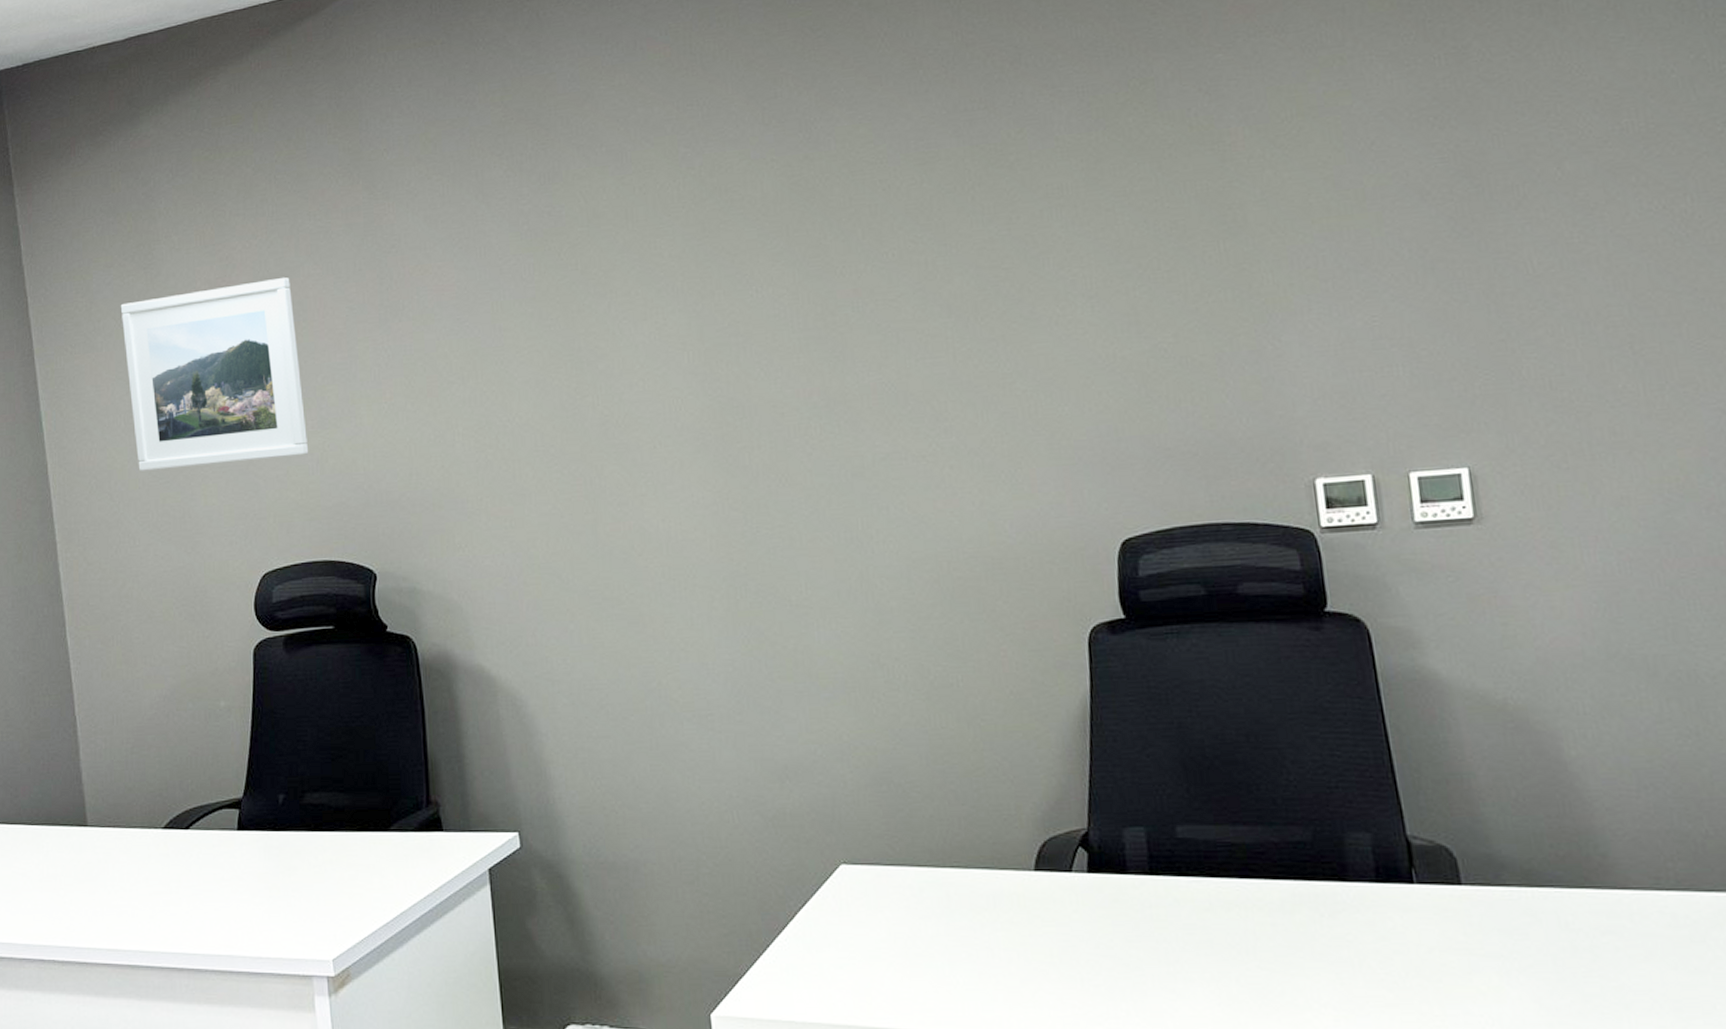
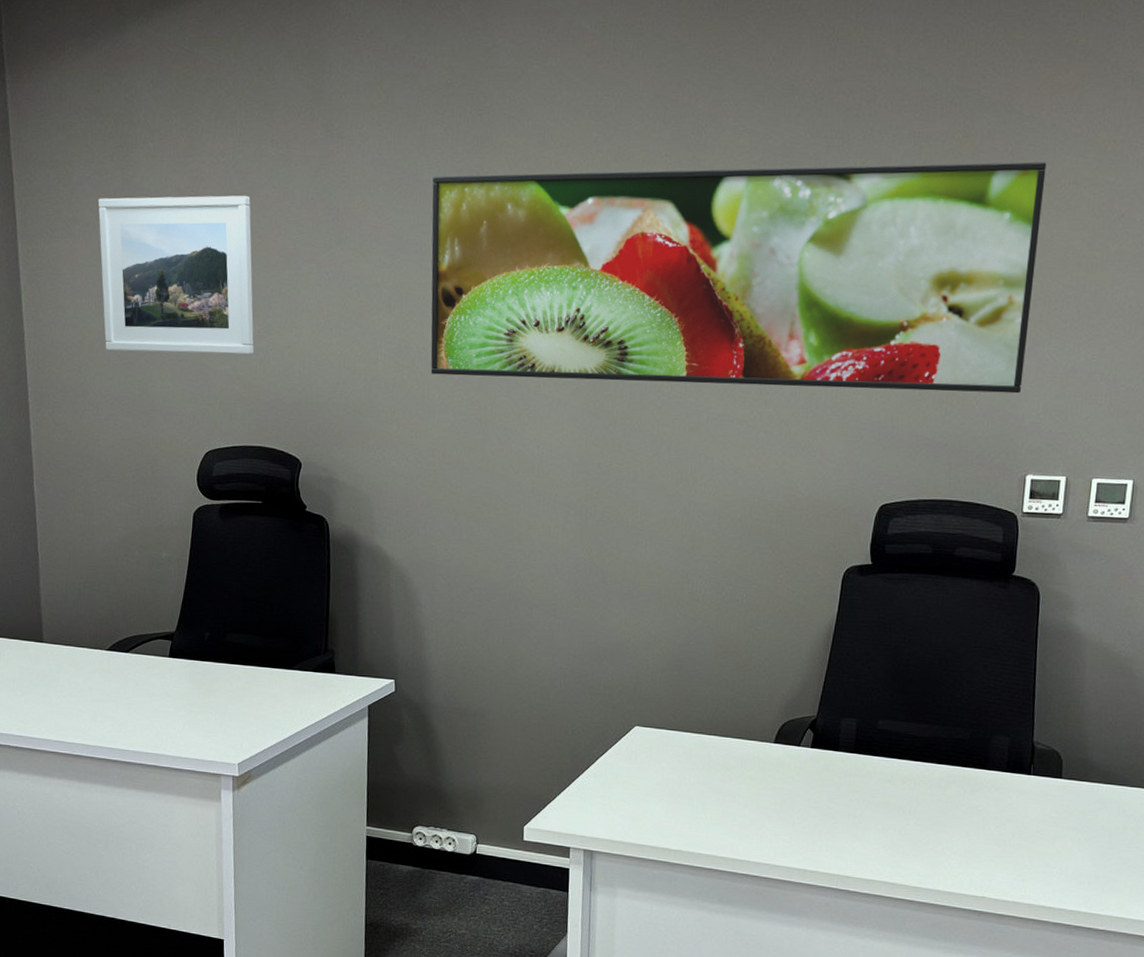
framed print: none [497,96,1285,450] -> present [431,161,1047,394]

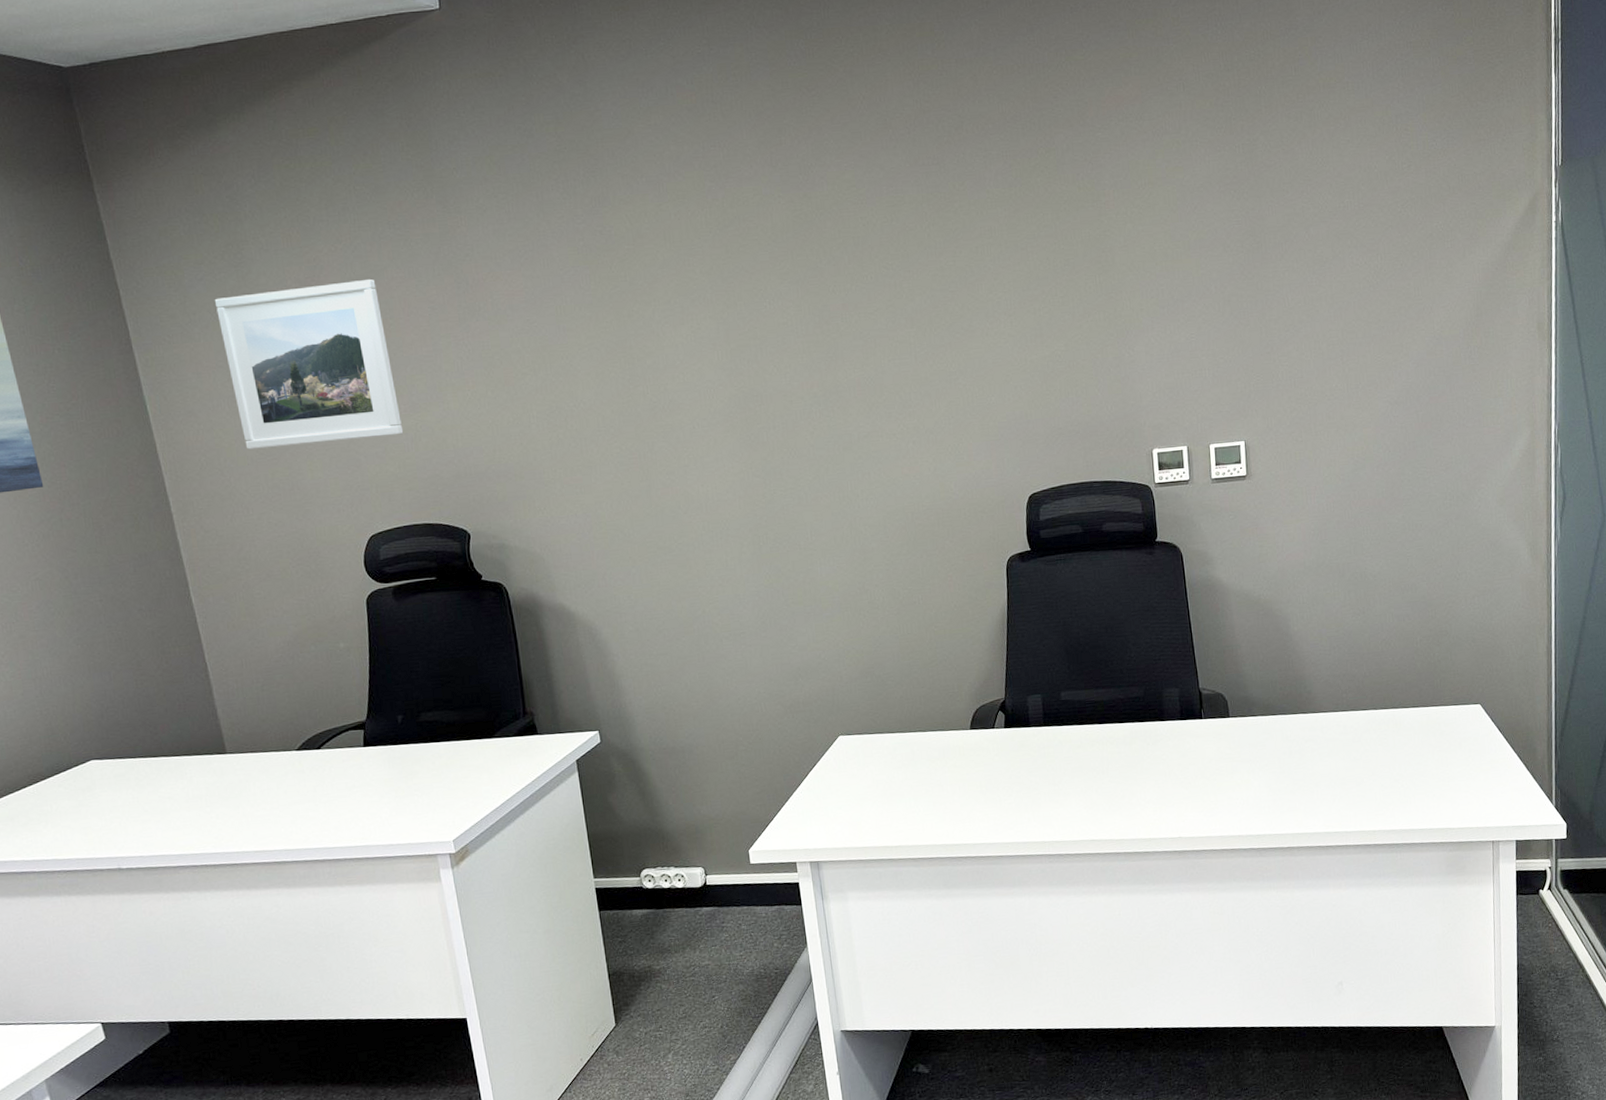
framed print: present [431,161,1047,394] -> none [557,167,1136,430]

